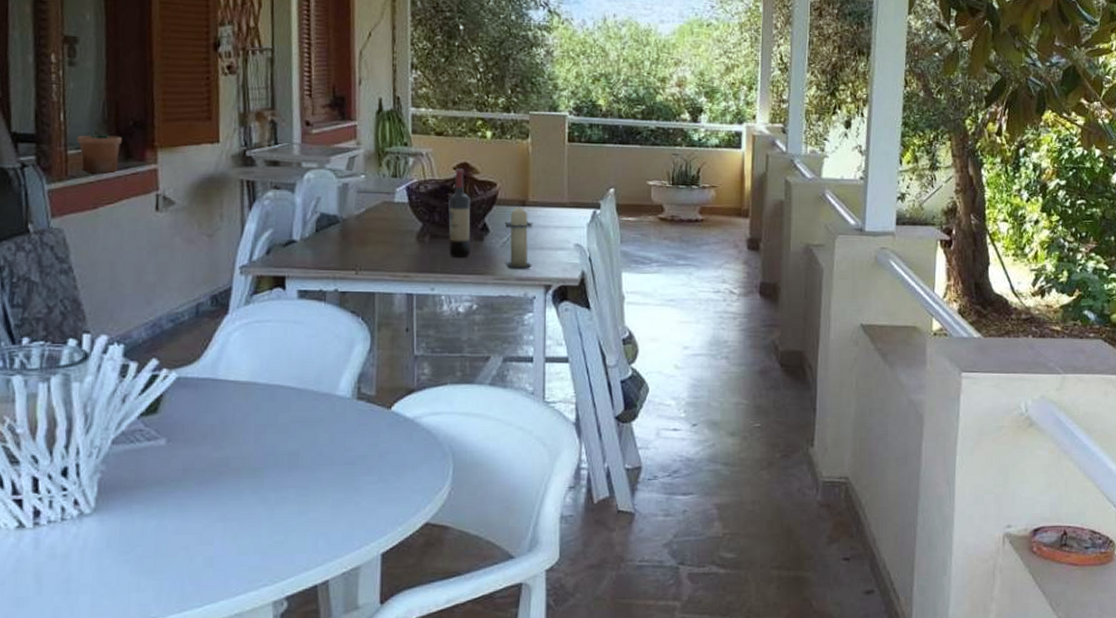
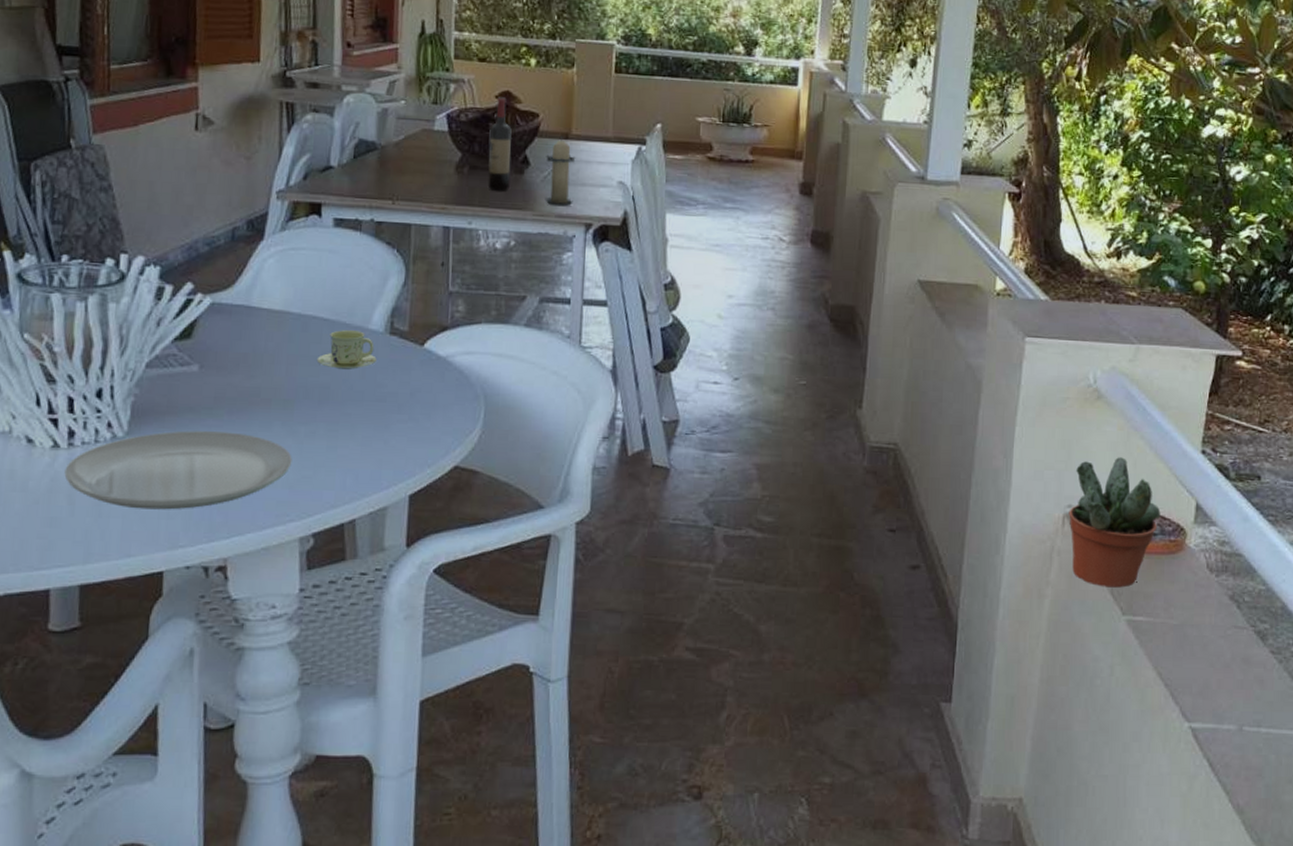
plate: none [30,503,263,584] -> present [64,431,292,510]
planter: present [76,133,122,174] -> none [119,48,164,91]
cup and saucer: none [285,397,345,435] -> present [316,330,377,369]
potted cactus: none [1008,478,1091,600] -> present [1069,457,1161,588]

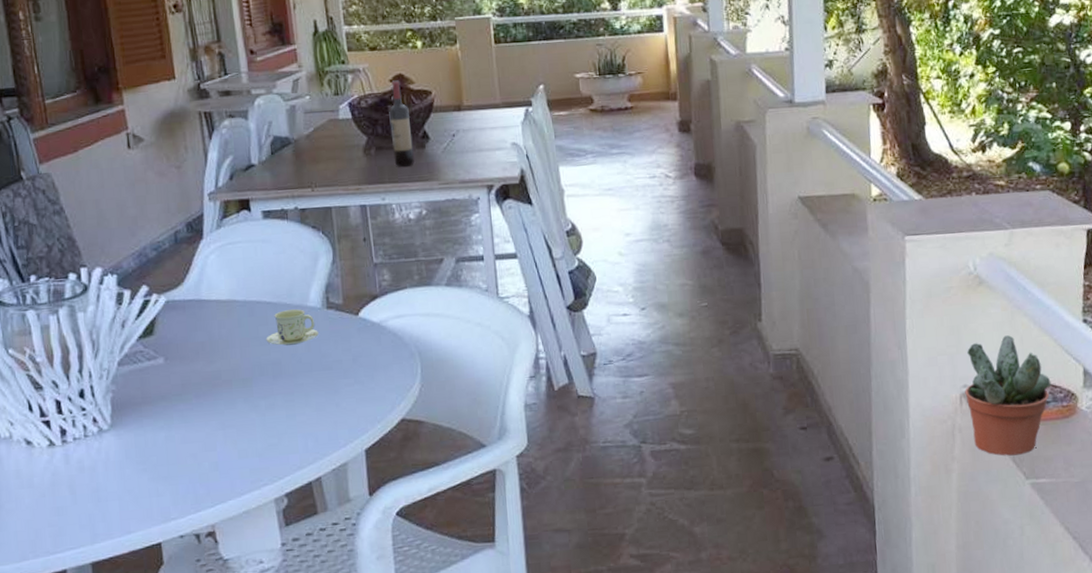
plate: present [64,431,292,510] -> none [62,413,258,491]
candle: present [545,135,576,207] -> none [443,108,474,174]

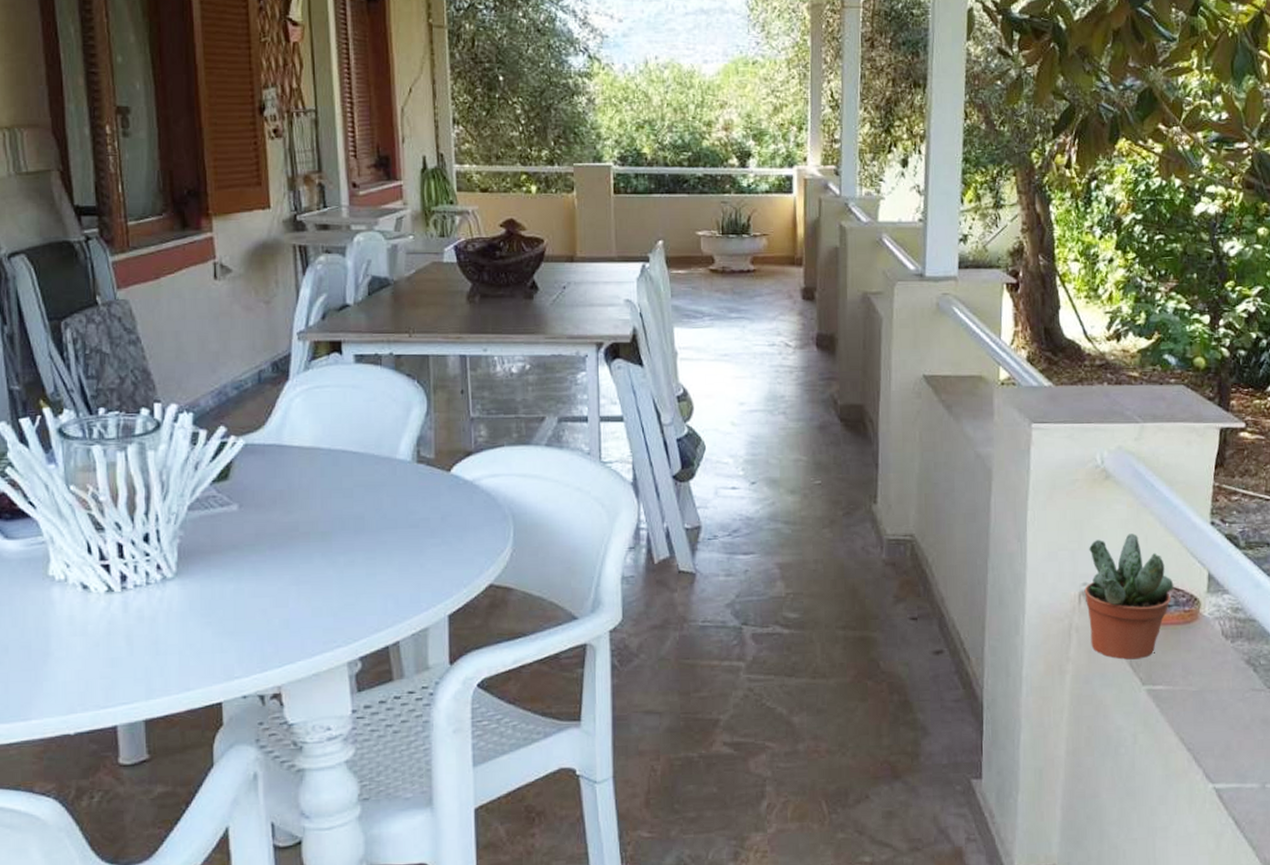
cup and saucer: present [266,309,319,346] -> none [349,461,407,499]
wine bottle: present [389,80,414,167] -> none [497,225,521,317]

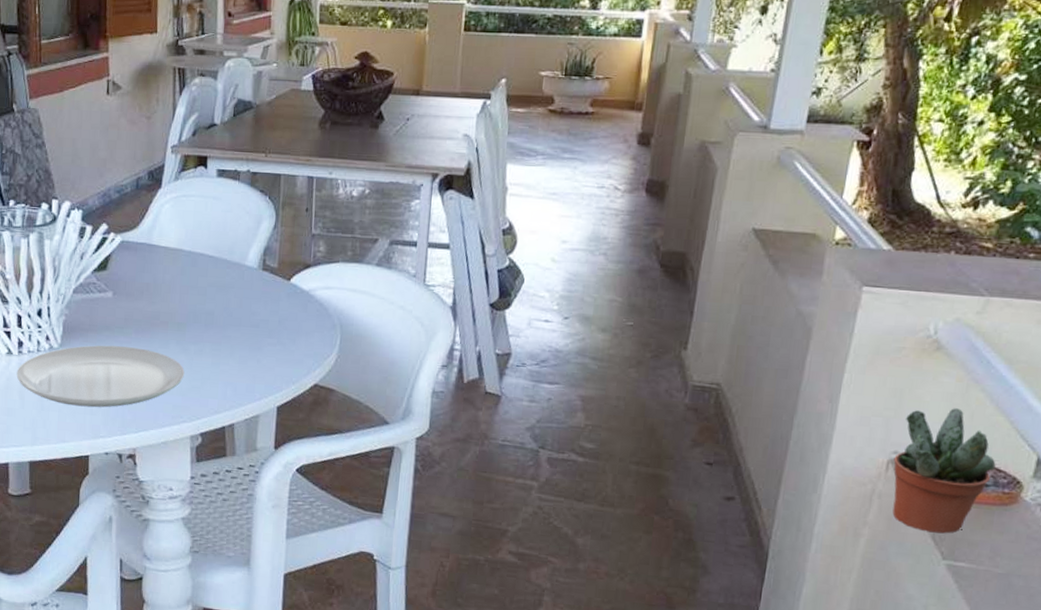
plate: none [120,566,334,645] -> present [16,345,185,408]

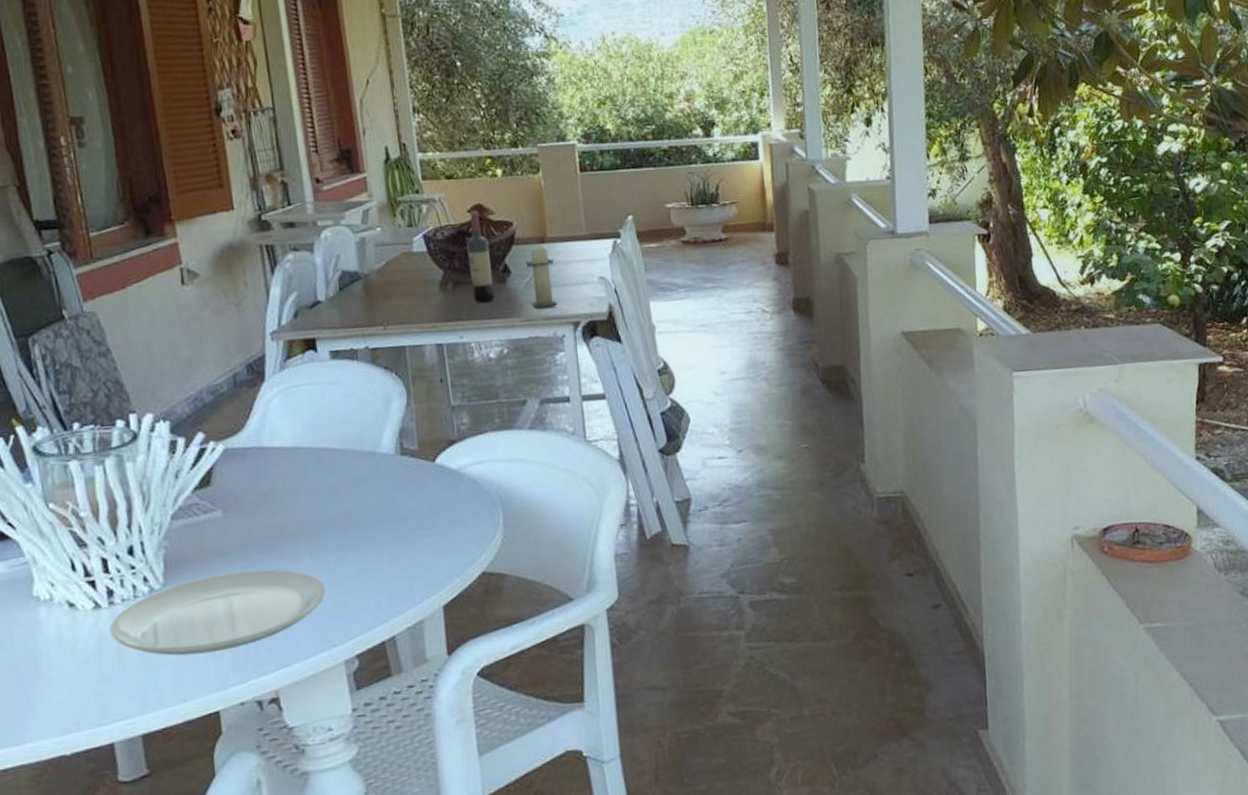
wine bottle: none [346,57,369,144] -> present [467,210,495,303]
candle: none [396,92,426,158] -> present [525,240,558,310]
potted cactus: present [892,408,996,534] -> none [1076,474,1165,601]

